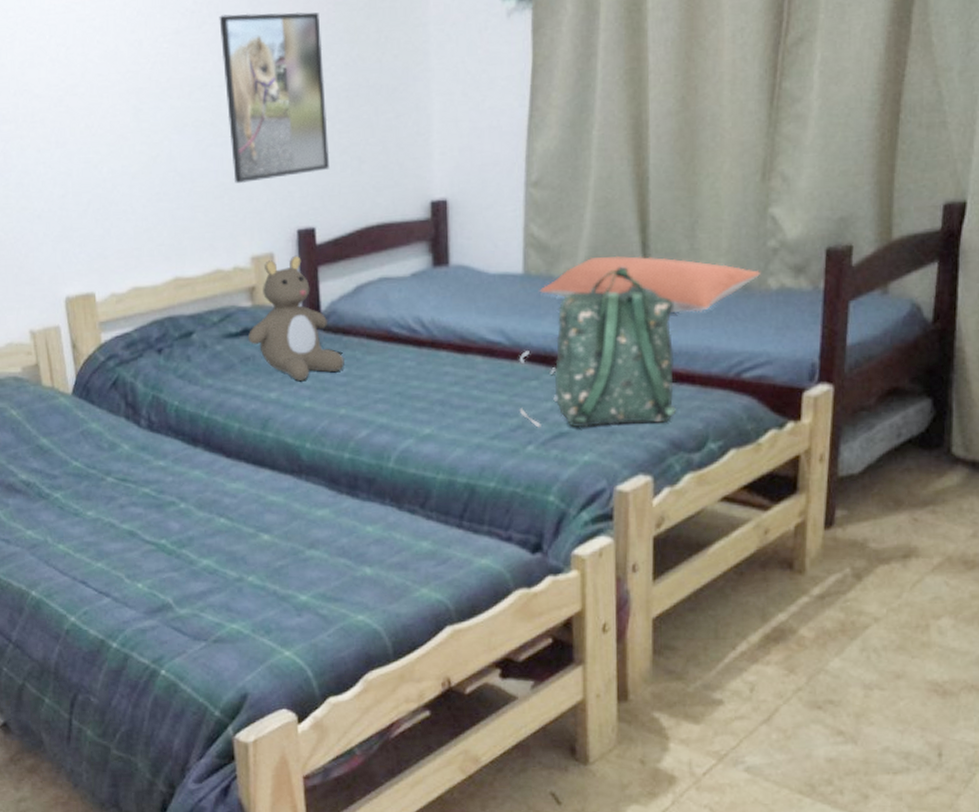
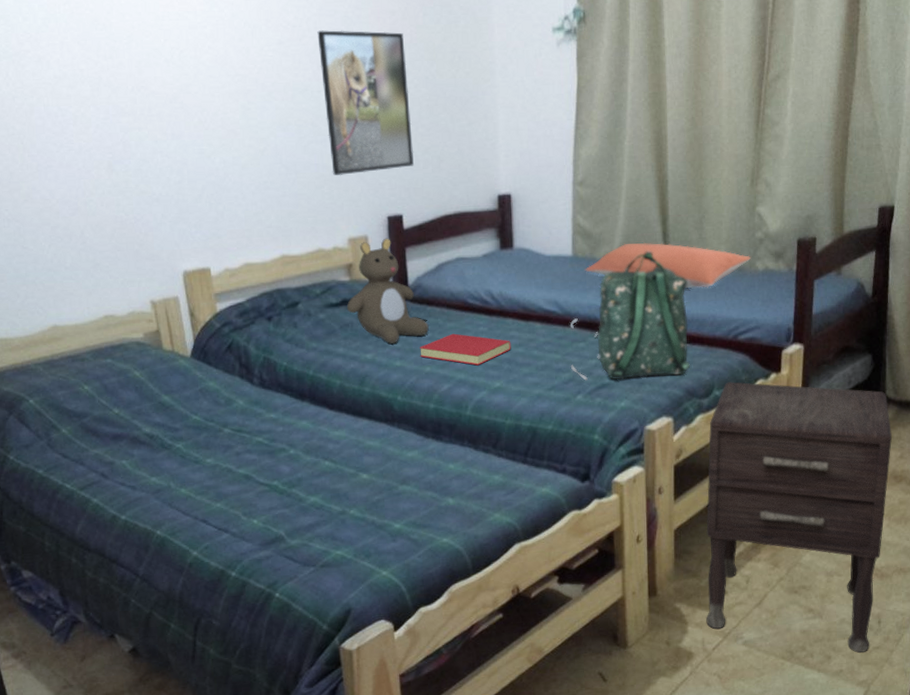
book: none [333,368,445,408] -> present [420,333,511,366]
nightstand: none [694,432,960,794] -> present [706,381,892,653]

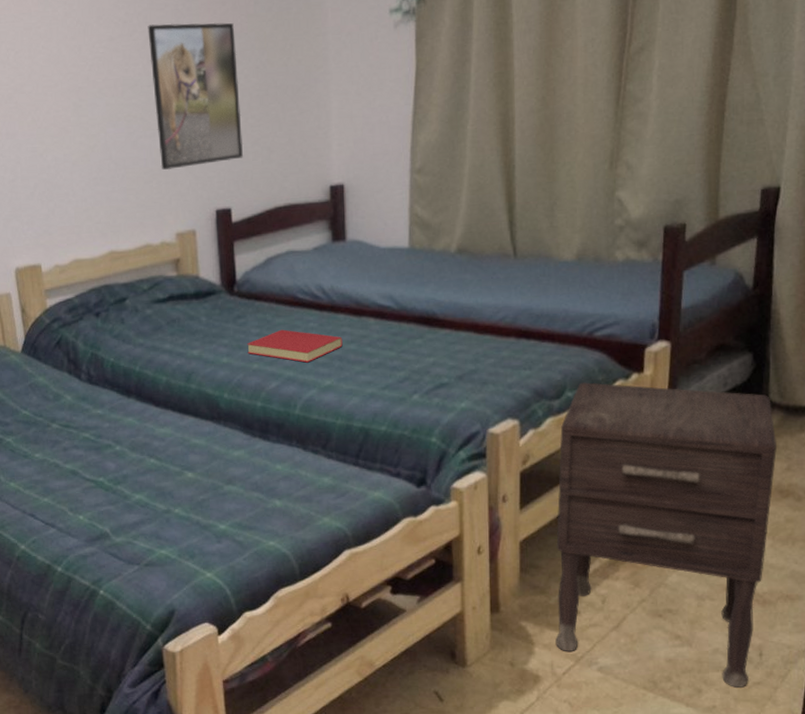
teddy bear: present [347,238,429,344] -> none [174,232,257,340]
backpack: present [569,251,690,381] -> none [405,241,539,379]
pillow: present [585,242,752,288] -> none [422,232,610,281]

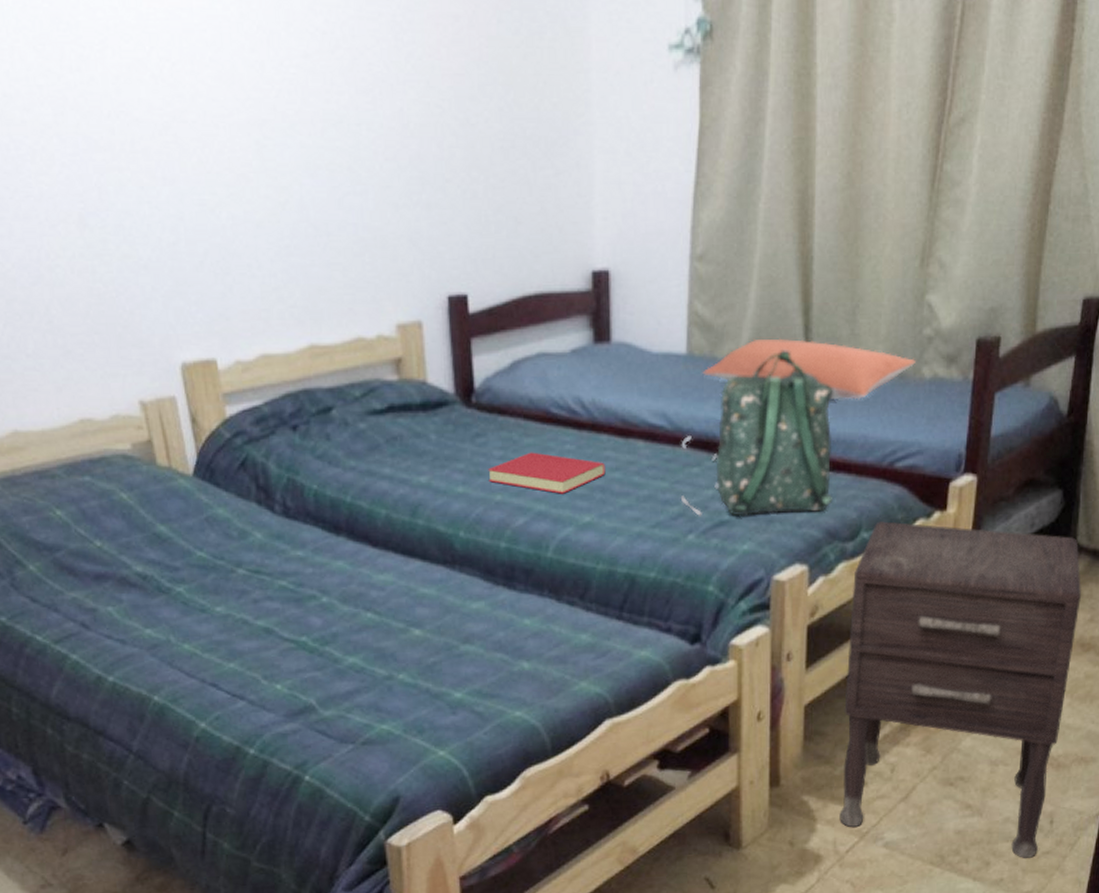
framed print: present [147,22,243,170] -> none [355,40,483,241]
backpack: none [405,241,539,379] -> present [680,349,834,516]
pillow: none [422,232,610,281] -> present [702,338,917,400]

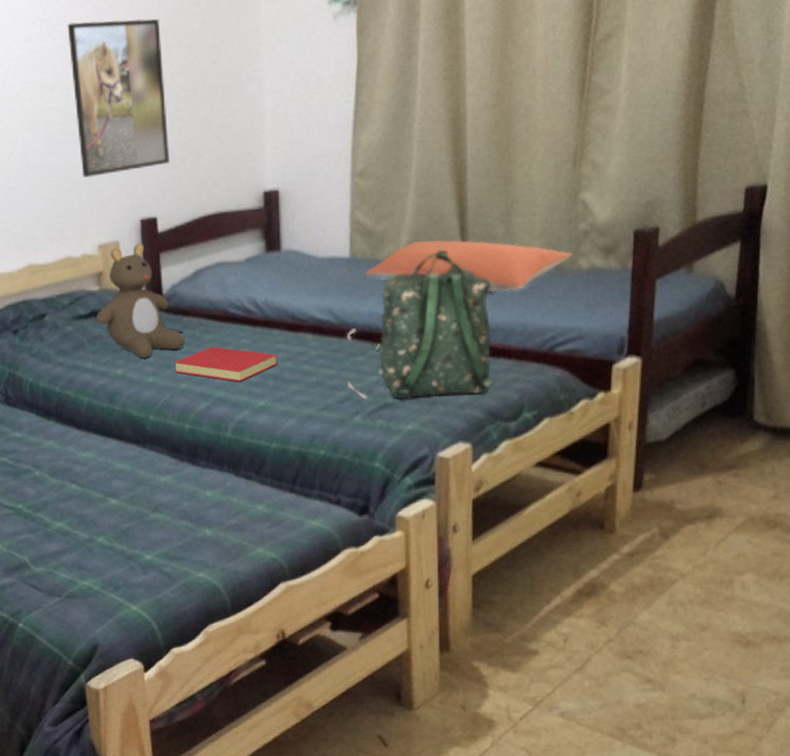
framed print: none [355,40,483,241] -> present [67,18,169,178]
teddy bear: none [395,324,500,464] -> present [96,243,185,358]
nightstand: present [839,521,1081,858] -> none [512,402,762,737]

